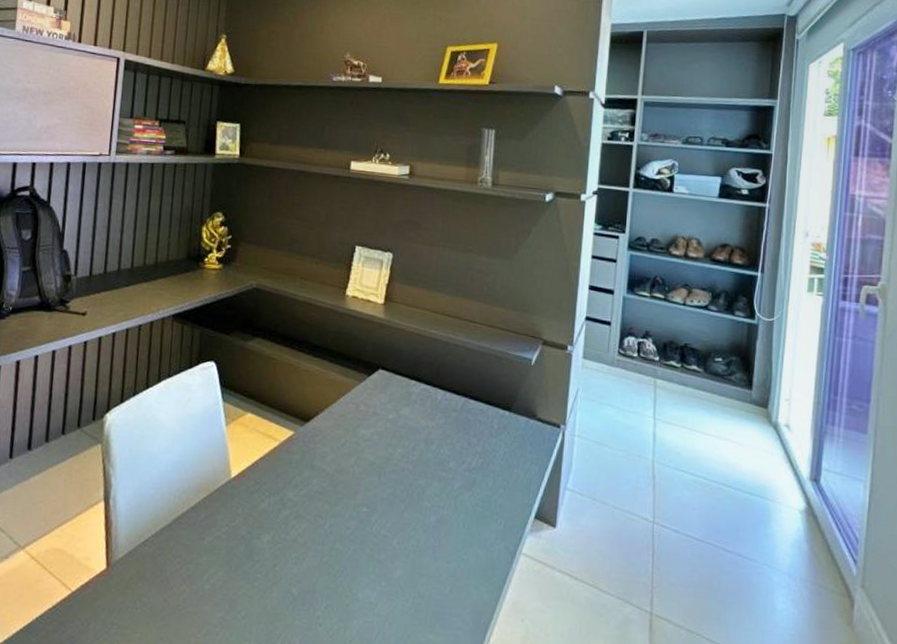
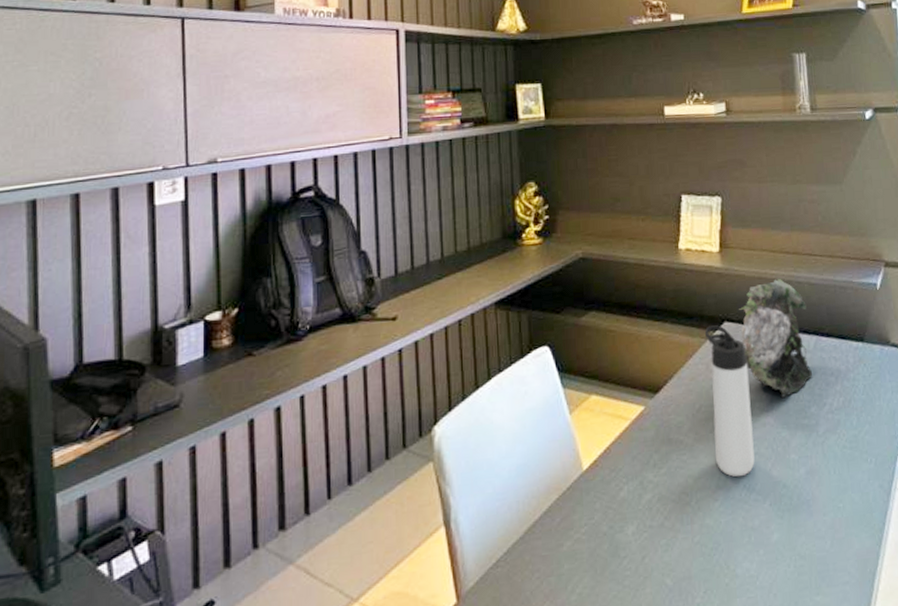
thermos bottle: none [353,370,396,512] -> present [705,325,755,477]
dried flowers: none [392,337,460,449] -> present [739,278,812,399]

